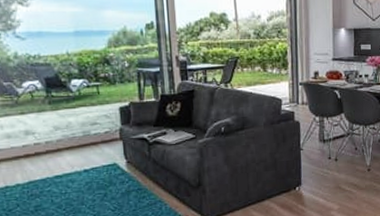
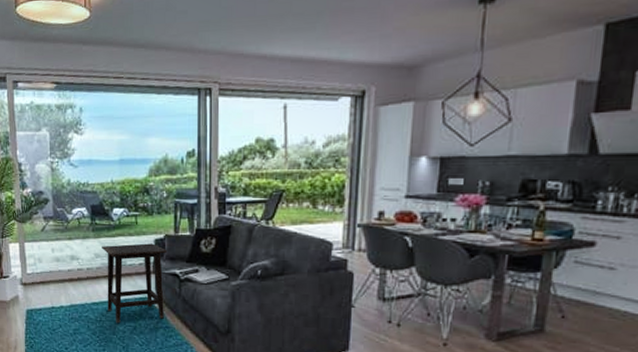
side table: none [61,111,135,193] -> present [102,243,168,324]

